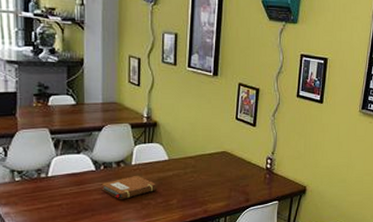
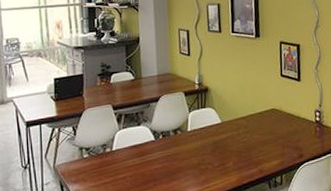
notebook: present [101,175,158,200] -> none [161,141,213,168]

